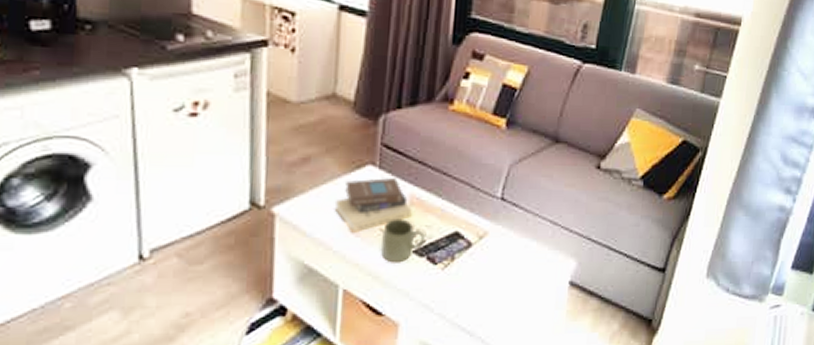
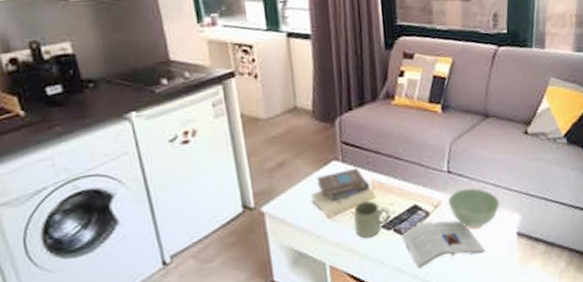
magazine: none [434,253,530,308] -> present [401,221,485,269]
bowl: none [495,221,556,272] -> present [447,188,500,231]

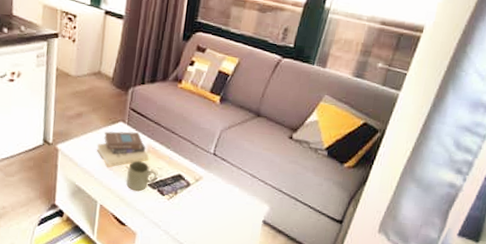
magazine: present [401,221,485,269] -> none [162,190,231,229]
bowl: present [447,188,500,231] -> none [208,171,254,209]

